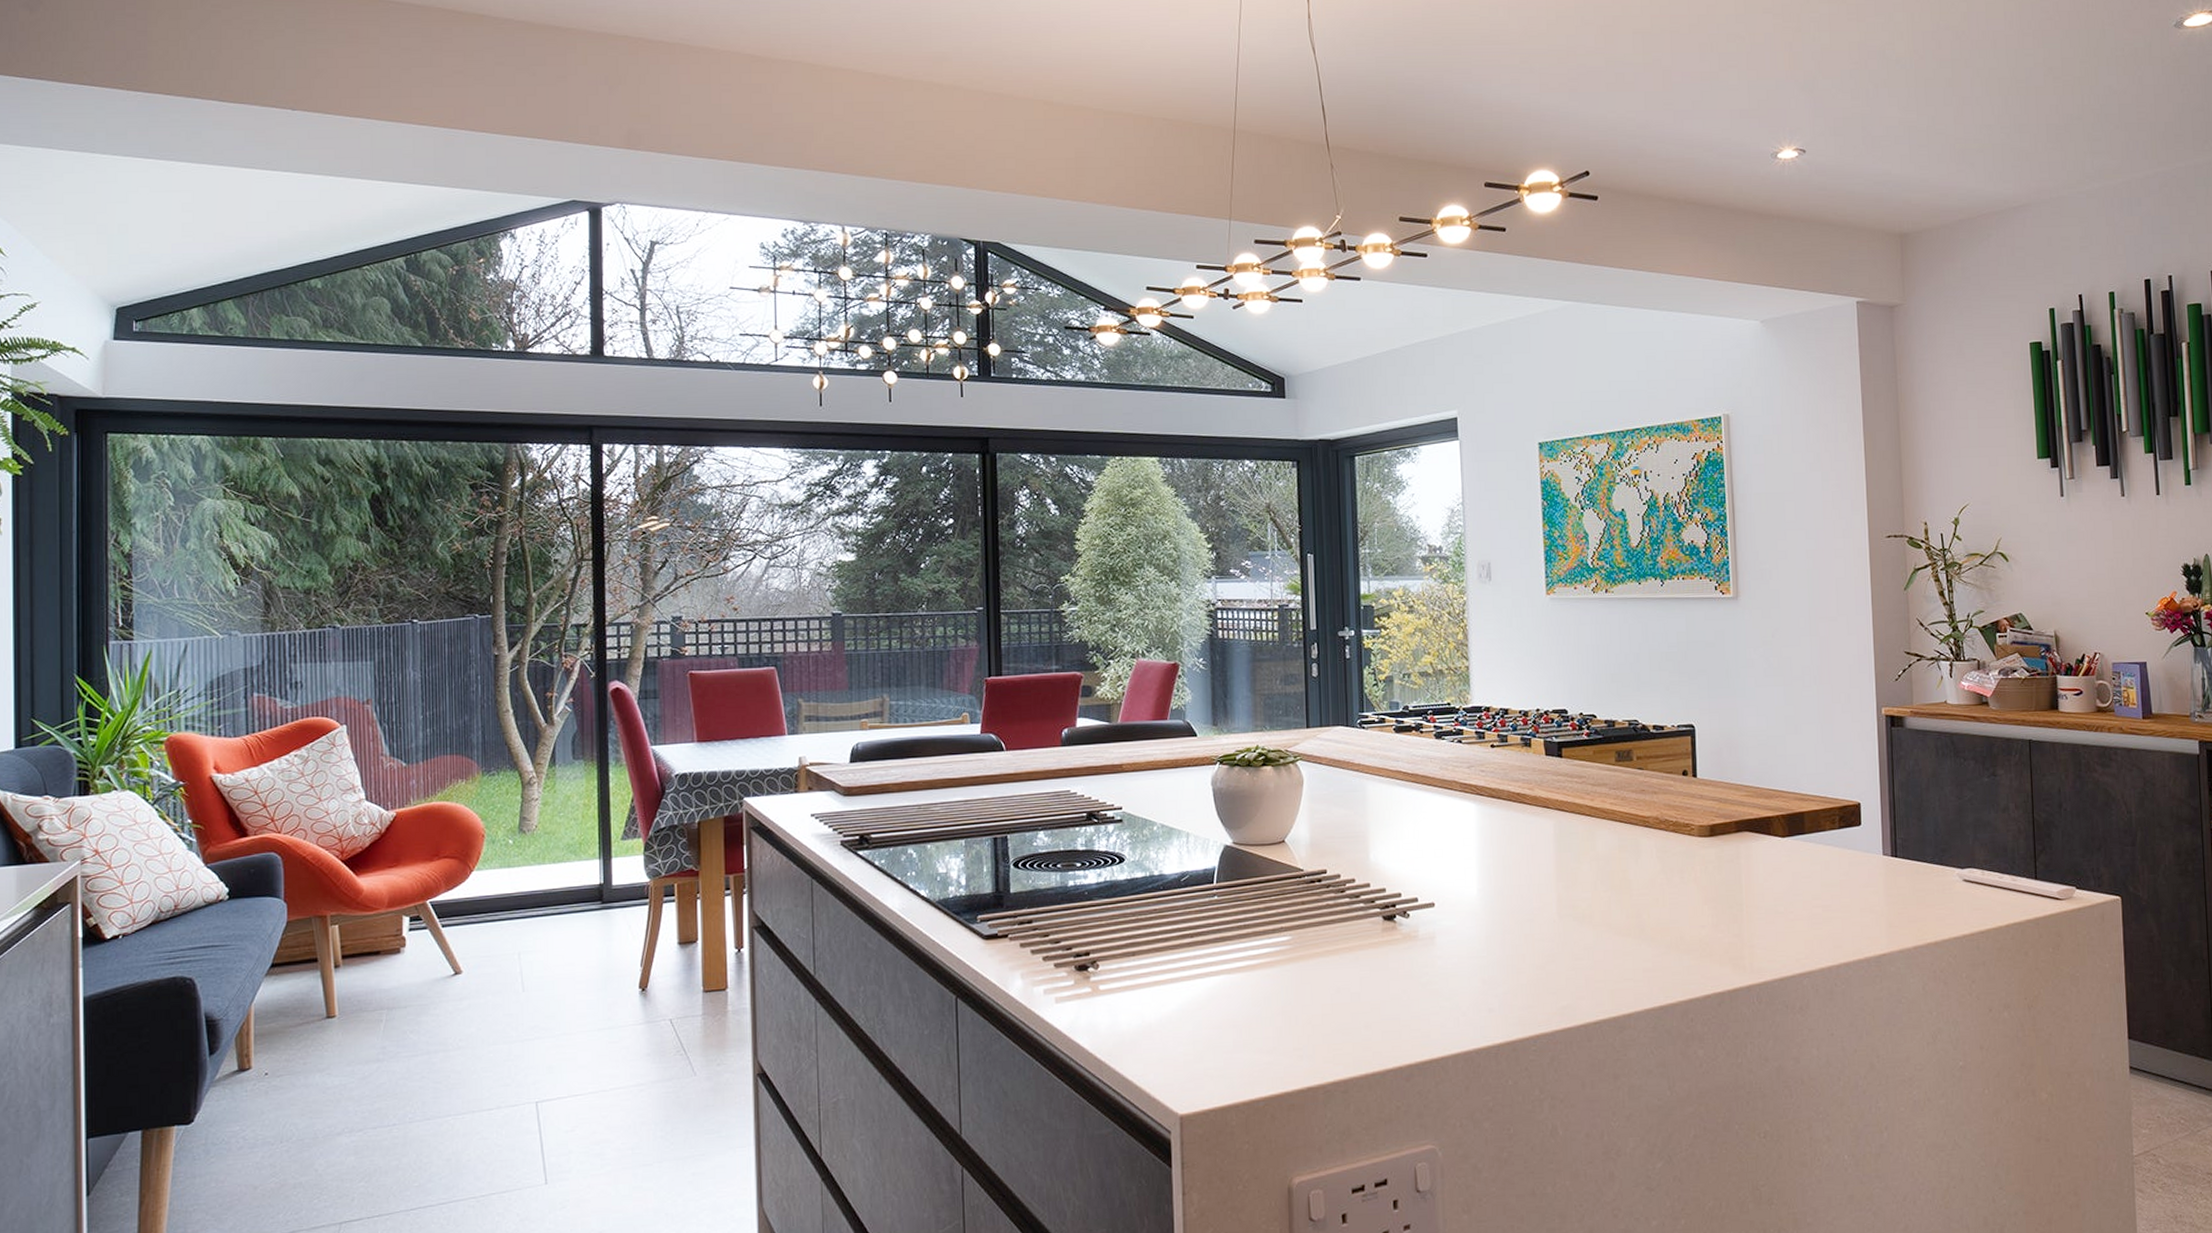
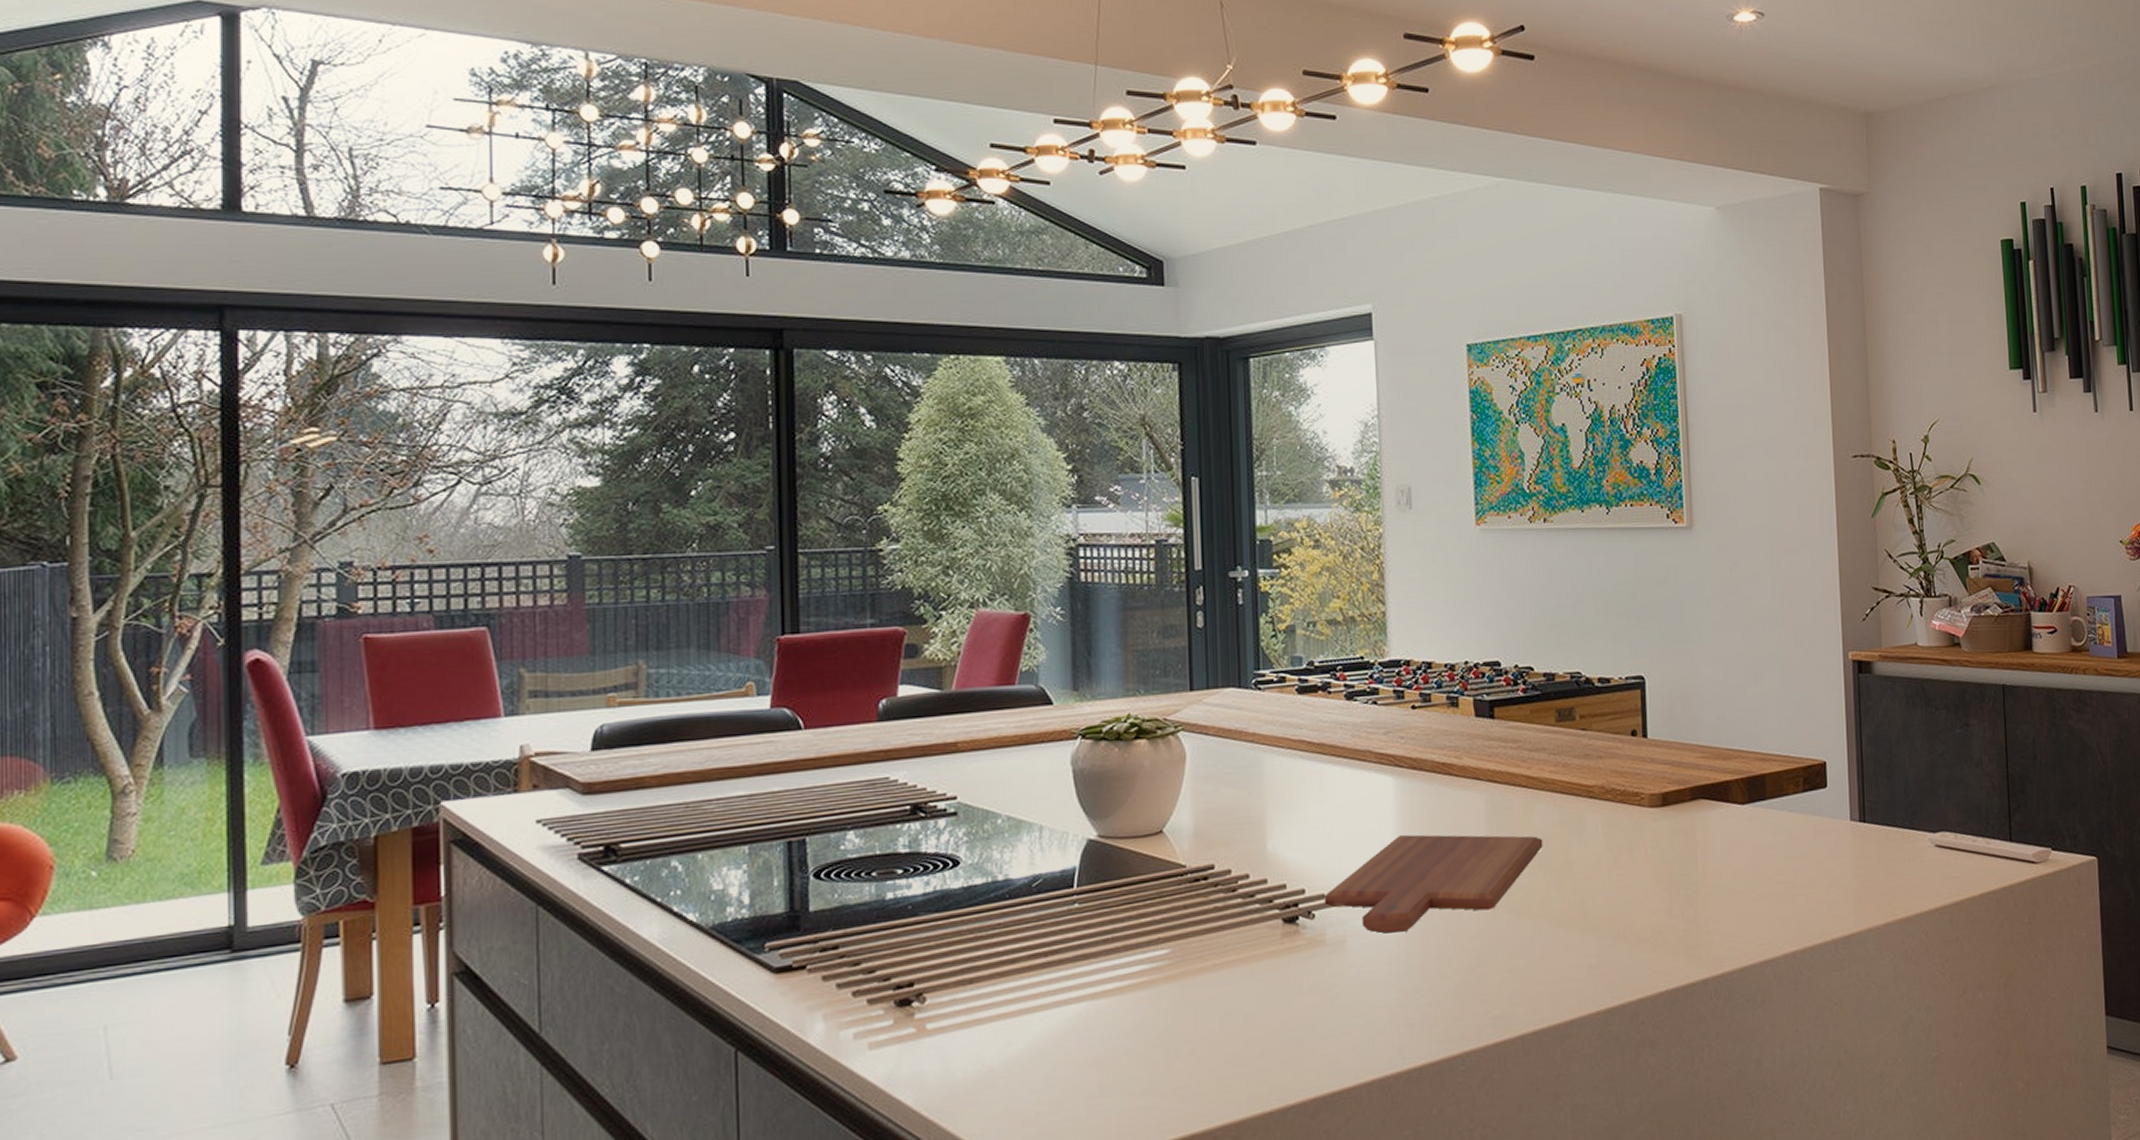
cutting board: none [1417,851,1604,933] -> present [1324,834,1543,934]

